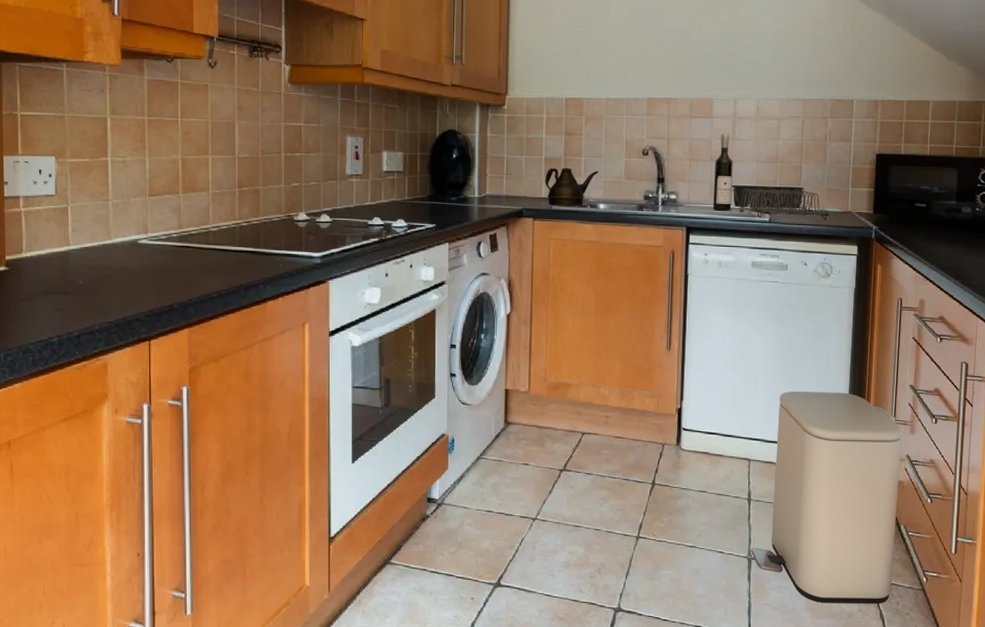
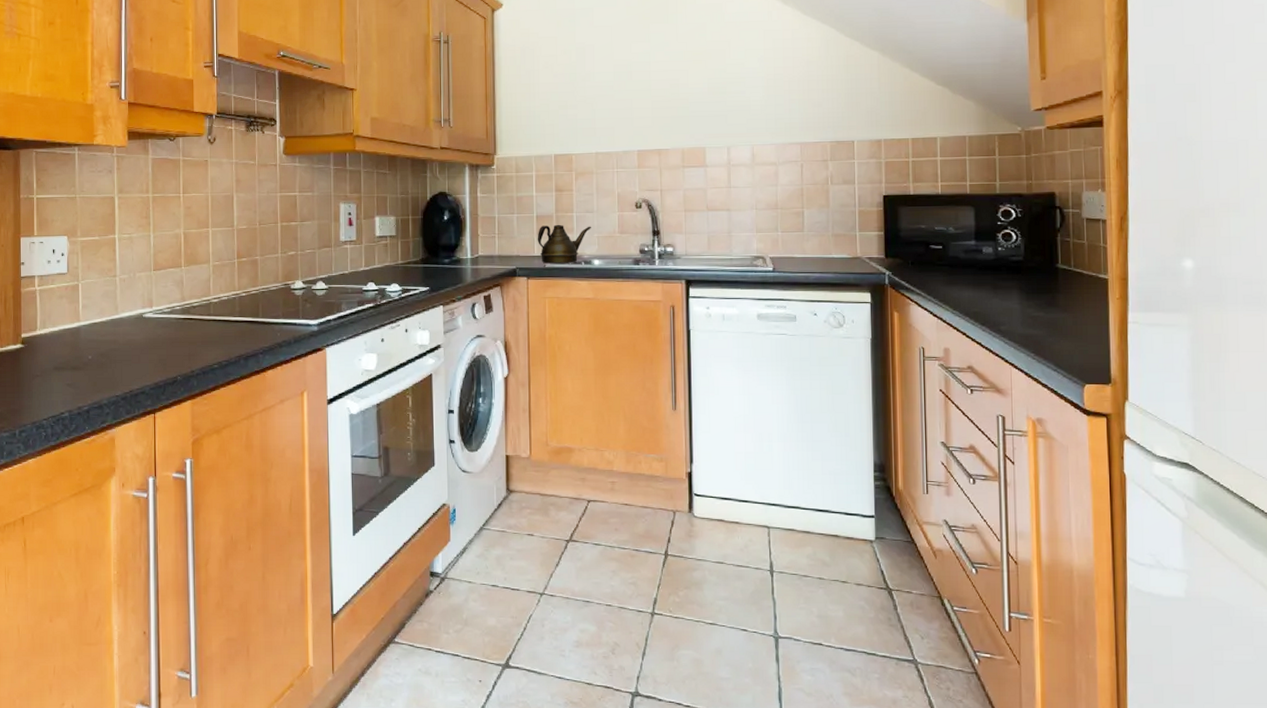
bottle: present [712,134,733,211] -> none [711,182,732,262]
dish rack: present [731,184,830,219] -> none [730,233,838,267]
pedal bin: present [751,391,903,604] -> none [777,451,939,690]

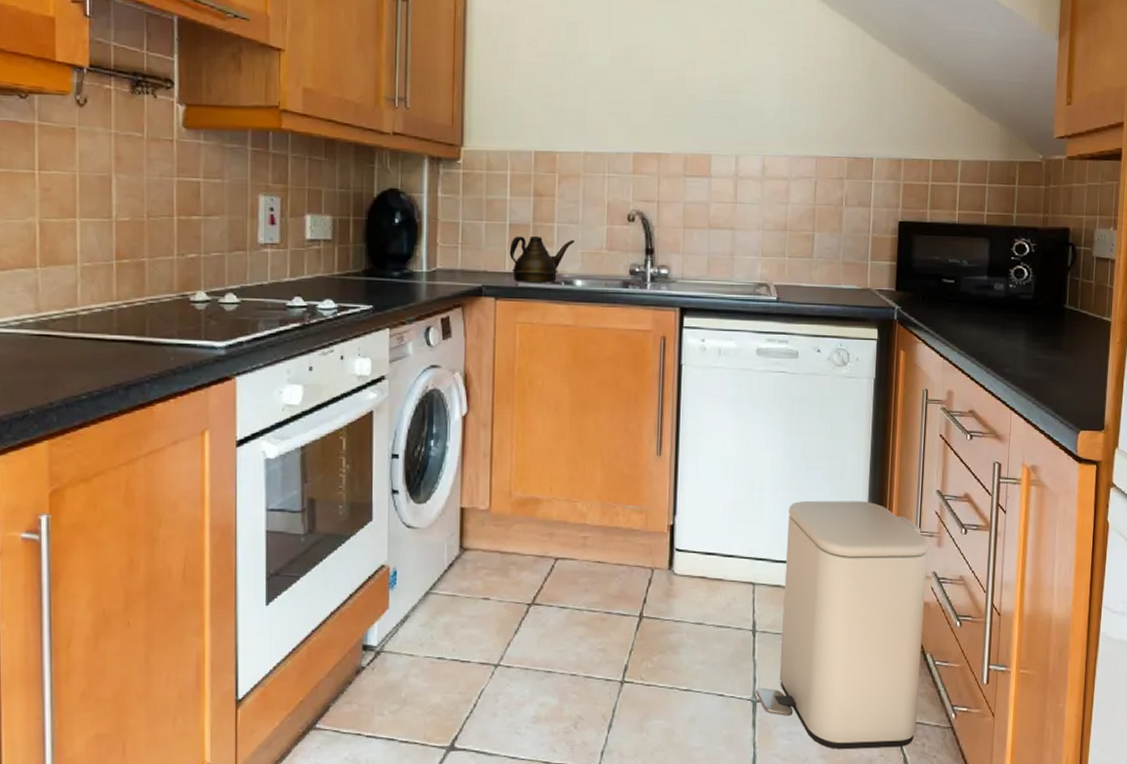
pedal bin: none [777,451,939,690] -> present [756,501,929,749]

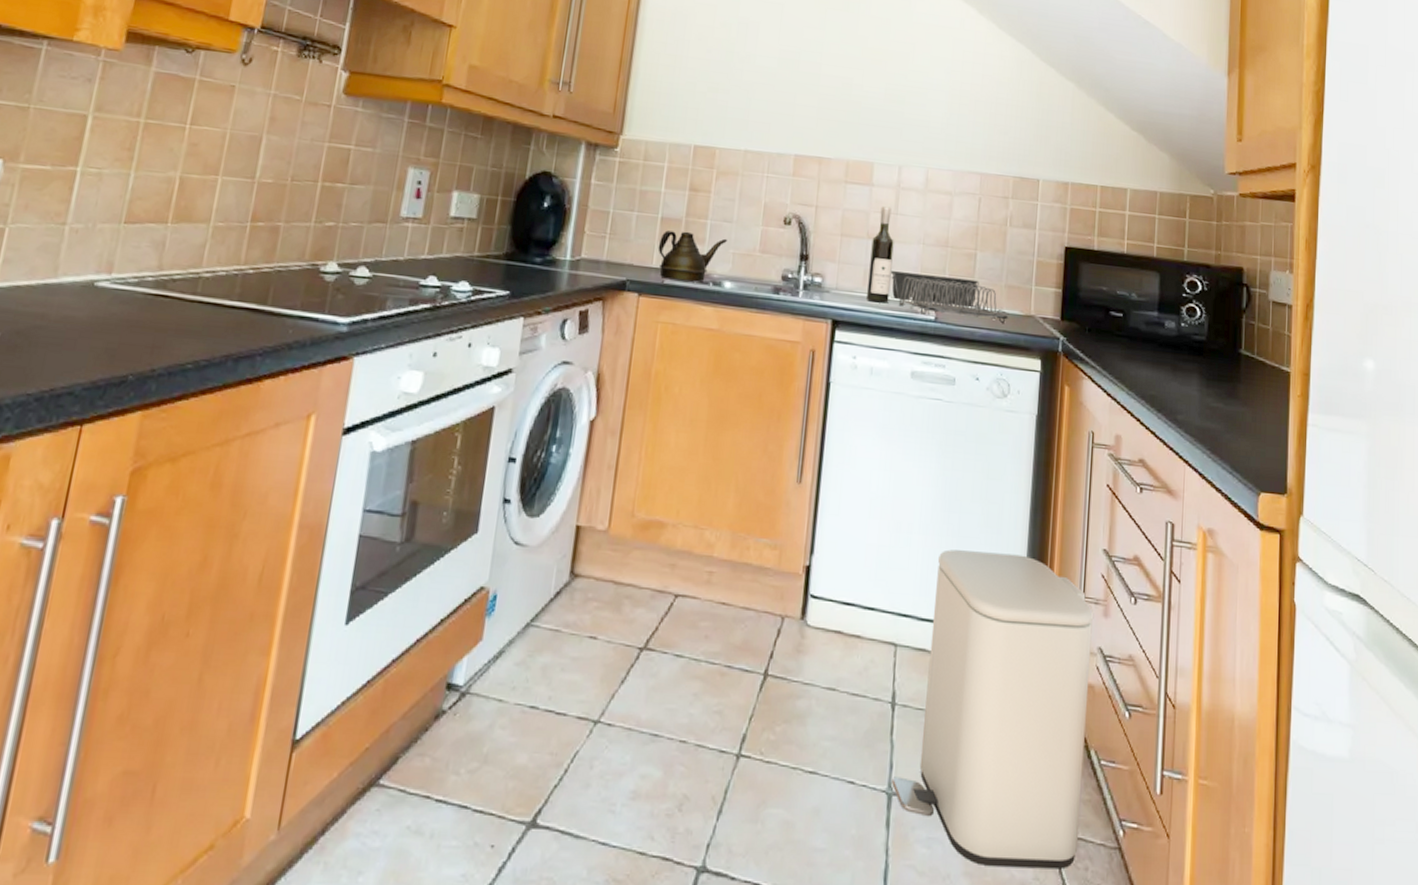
bottle: none [710,196,735,288] -> present [865,206,894,304]
dish rack: none [732,256,847,298] -> present [890,270,1009,323]

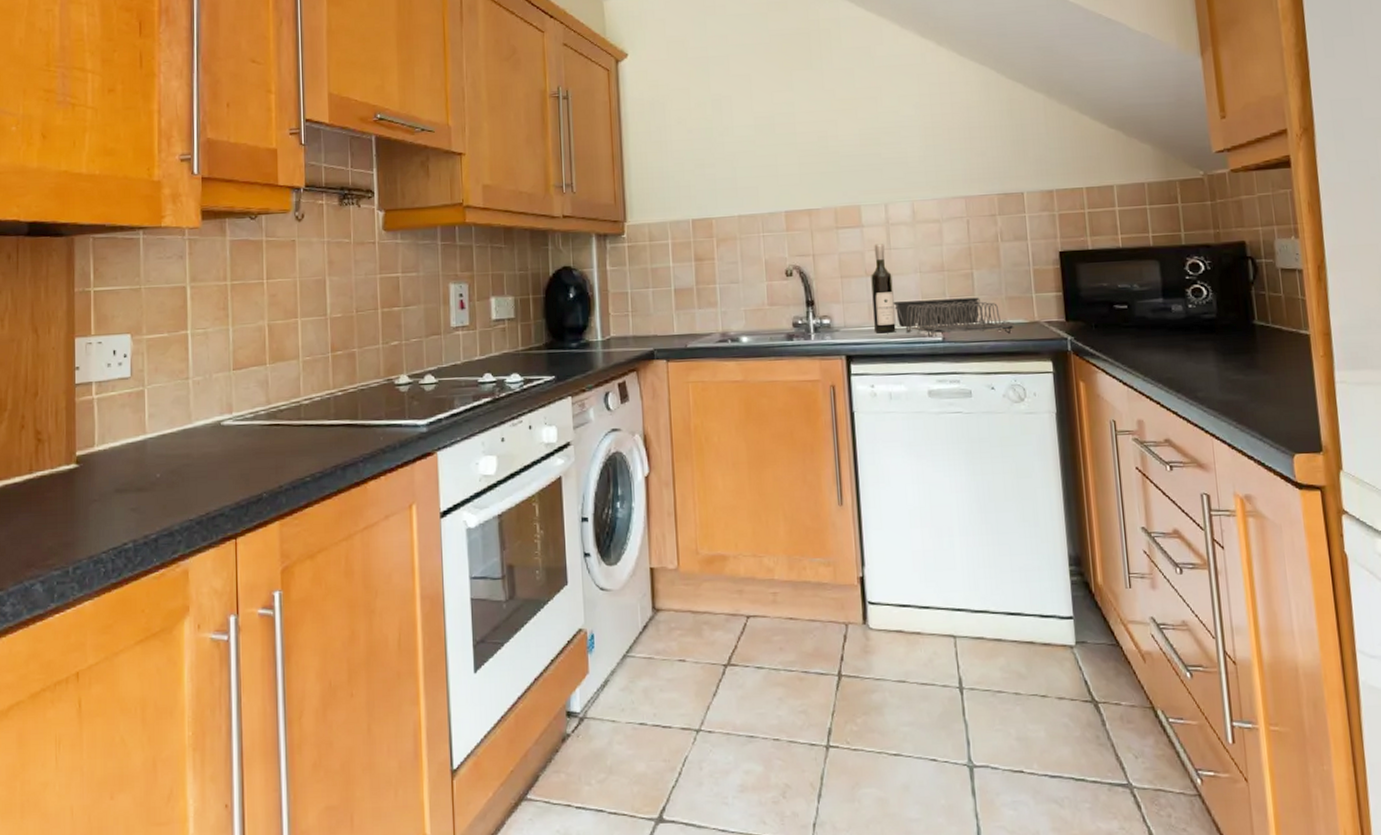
teapot: present [657,230,727,283] -> none [676,298,737,343]
pedal bin: present [892,549,1094,870] -> none [971,542,1158,821]

